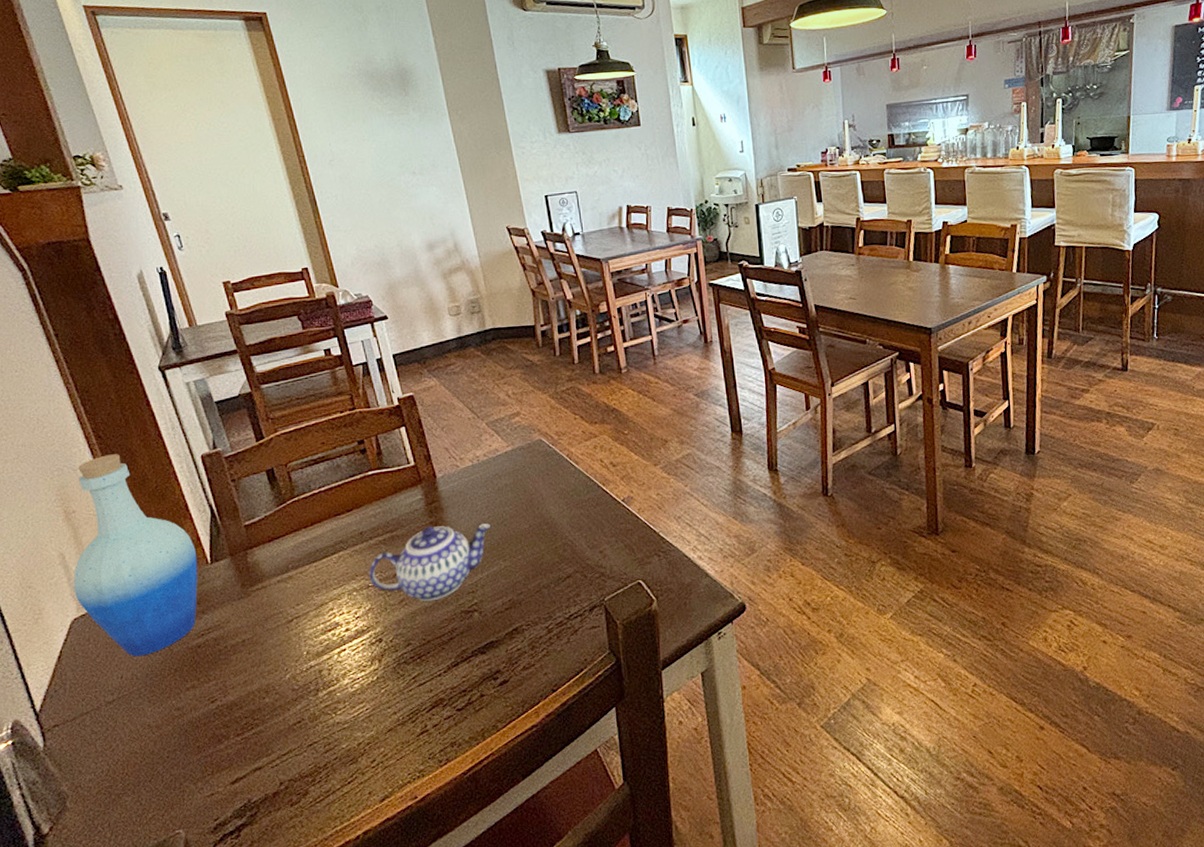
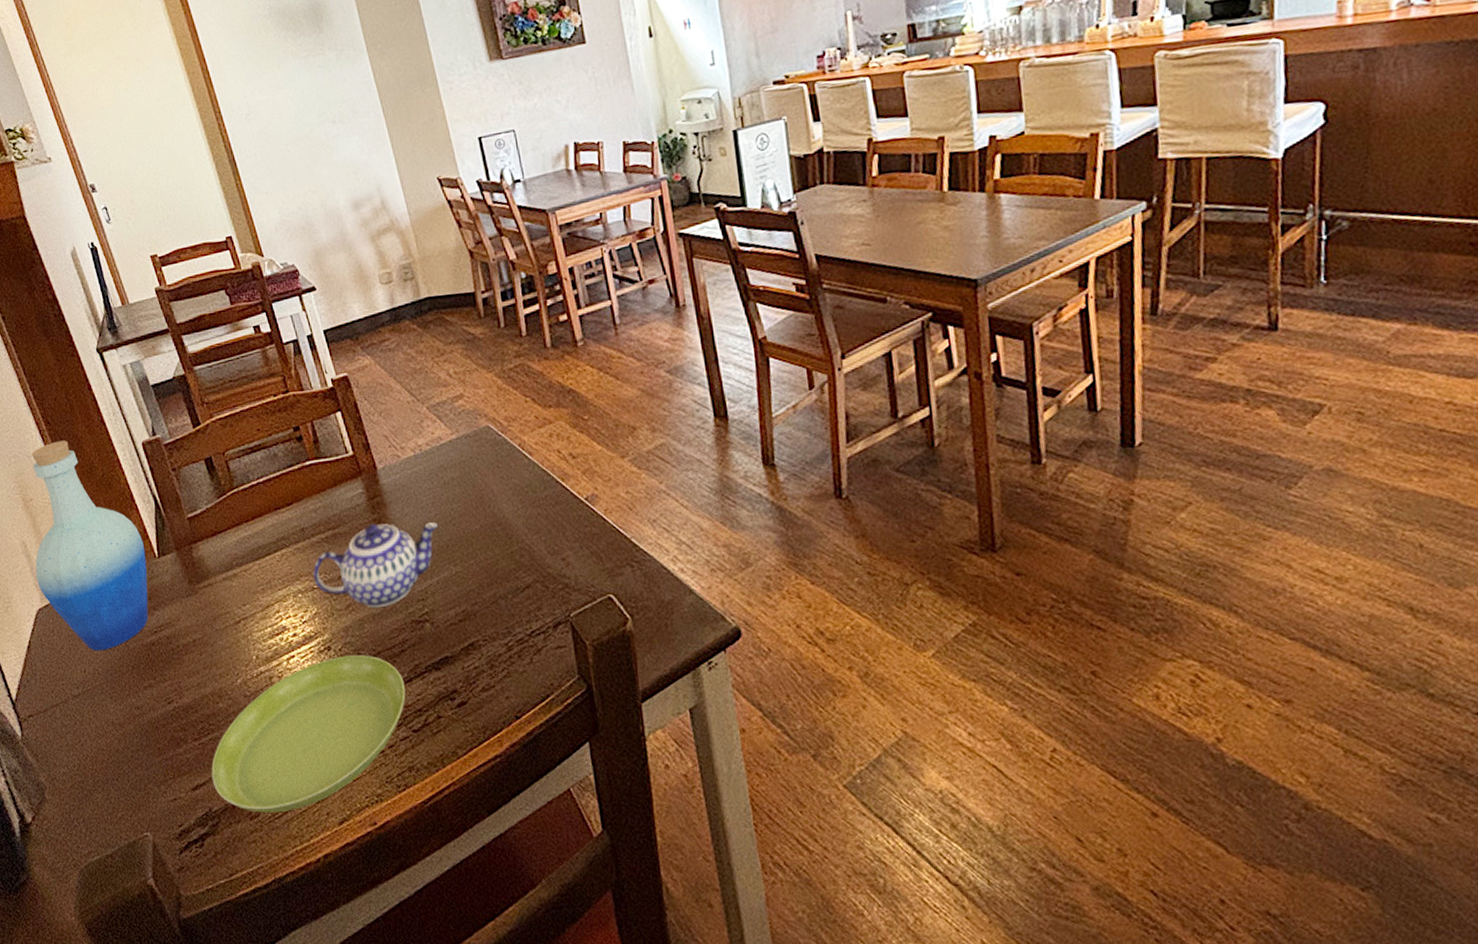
saucer: none [253,644,452,799] -> present [211,655,406,813]

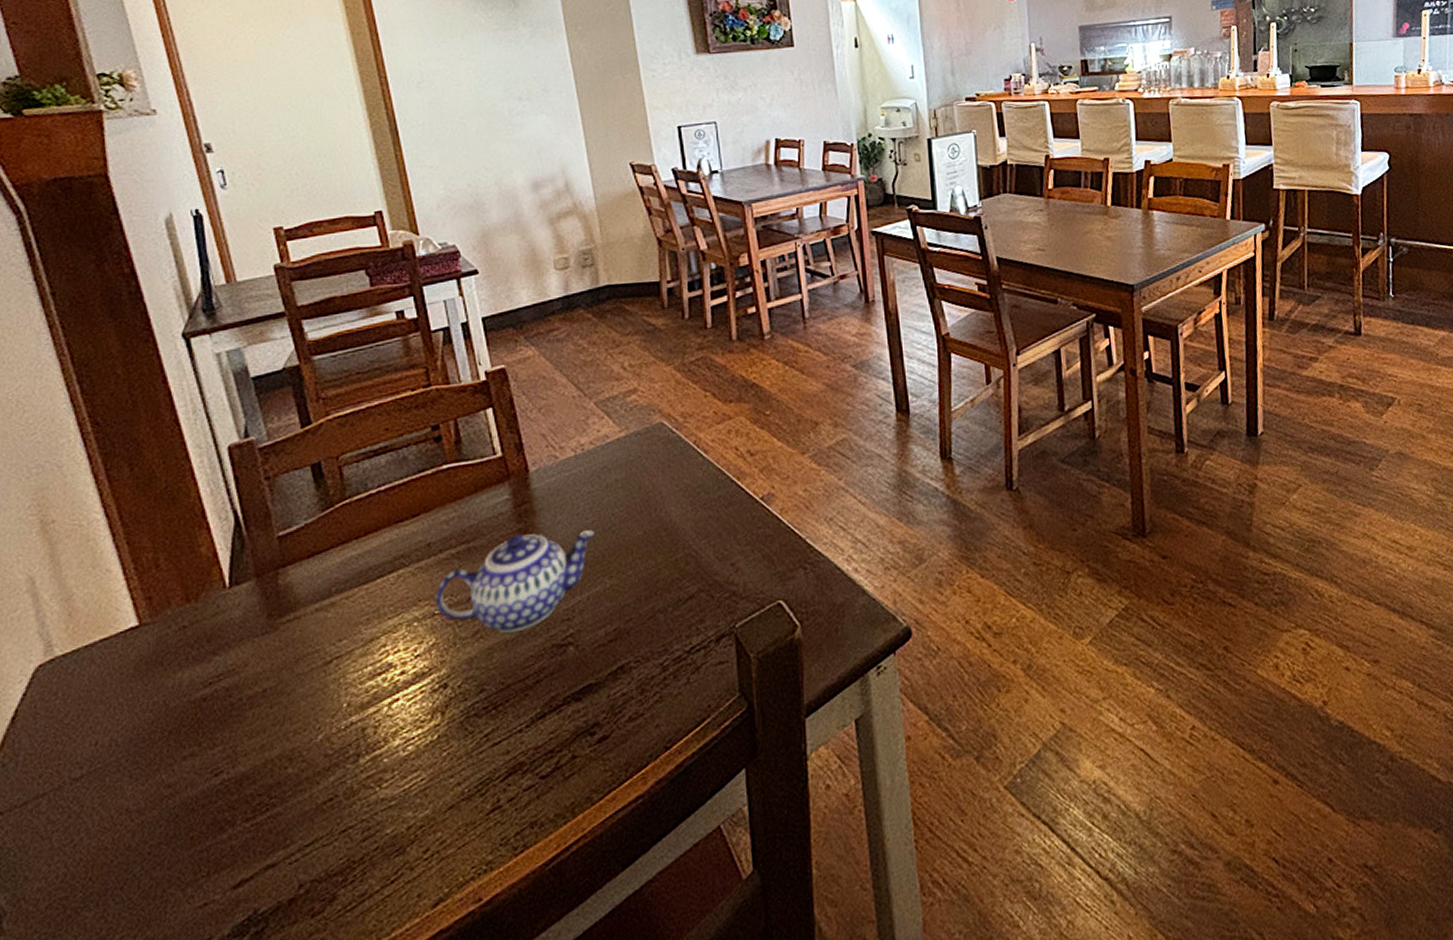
bottle: present [32,440,148,651] -> none [42,445,212,716]
saucer: present [211,655,406,813] -> none [264,690,536,907]

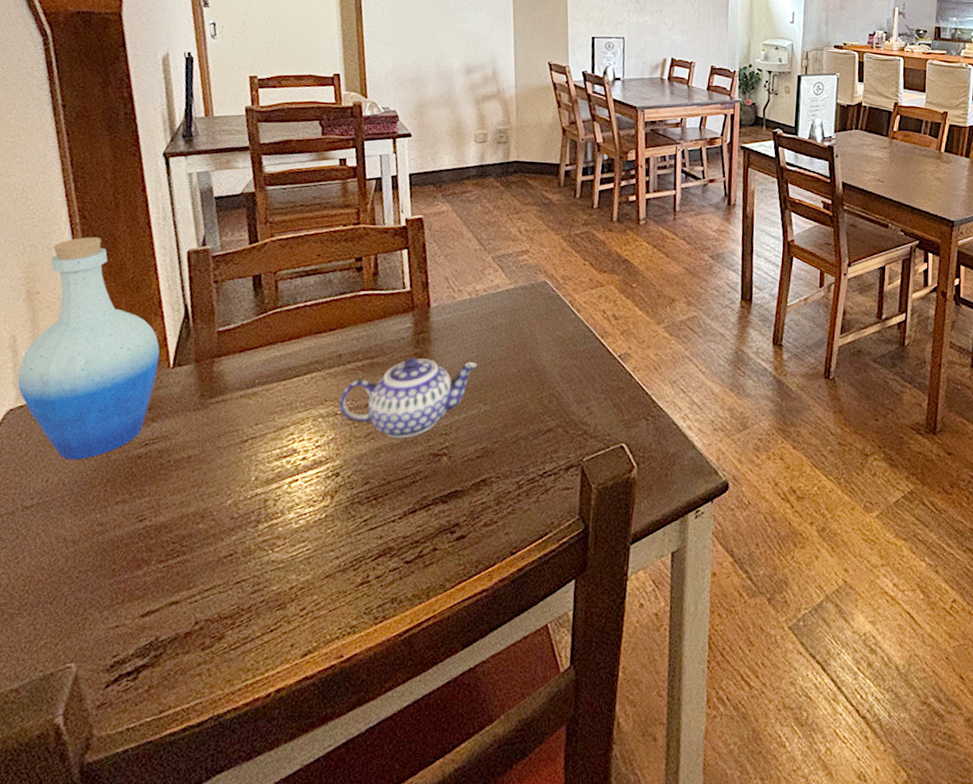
bottle: none [42,445,212,716] -> present [17,237,160,460]

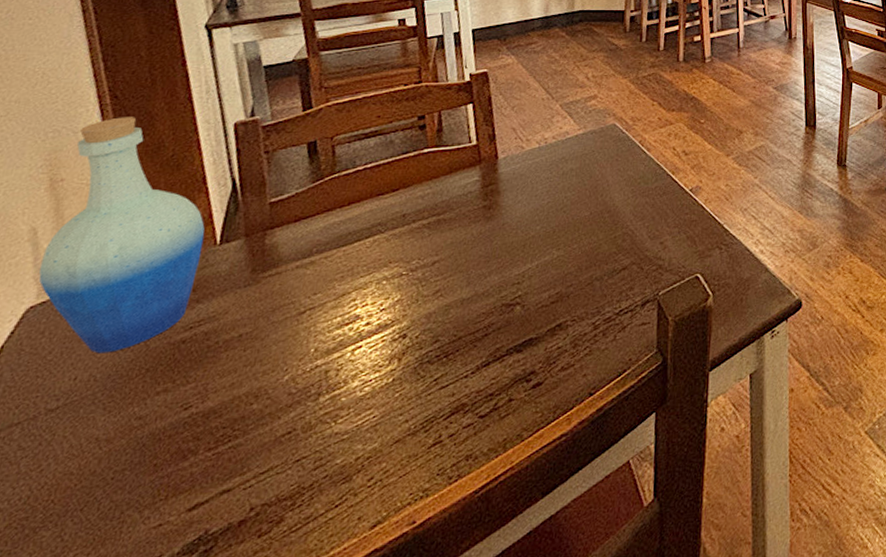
teapot: present [339,357,477,439] -> none [404,209,548,293]

